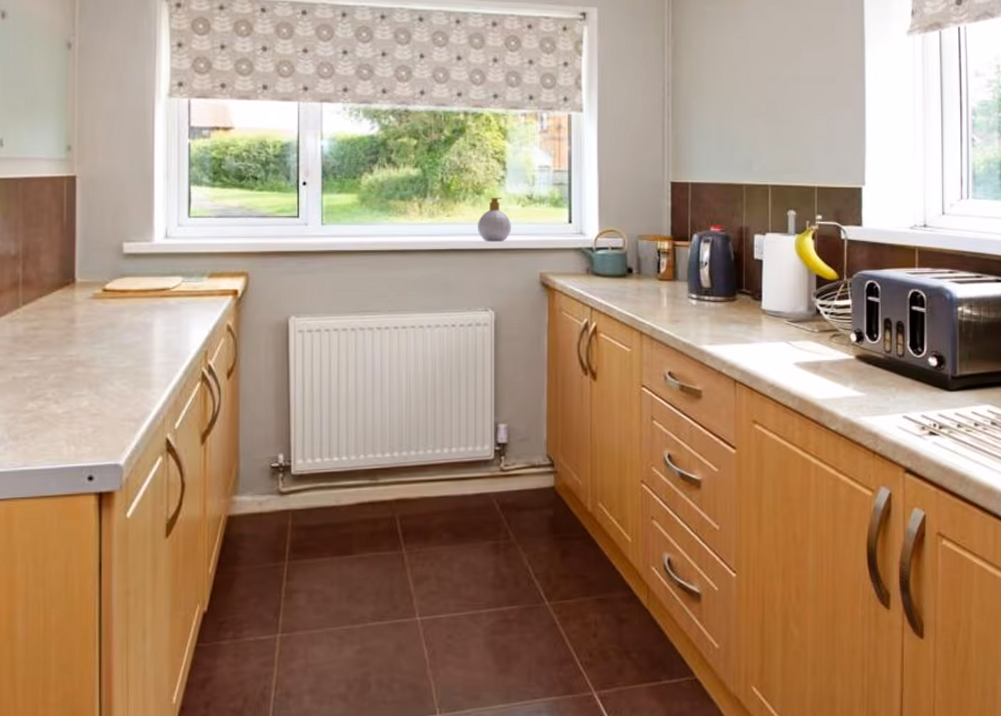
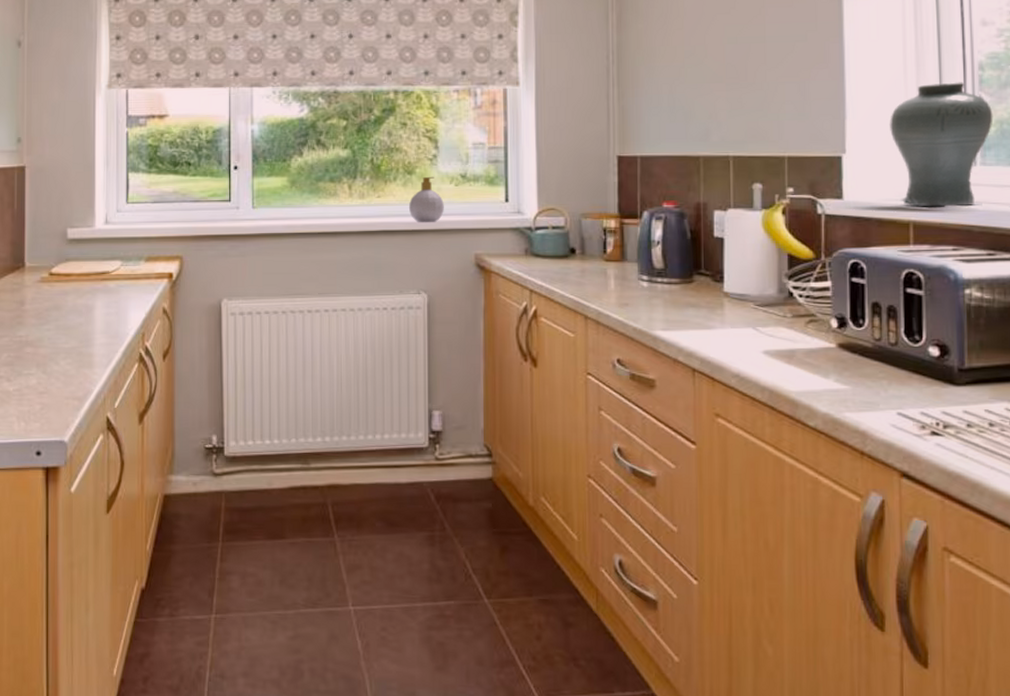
vase: none [901,125,983,235] -> present [890,82,993,207]

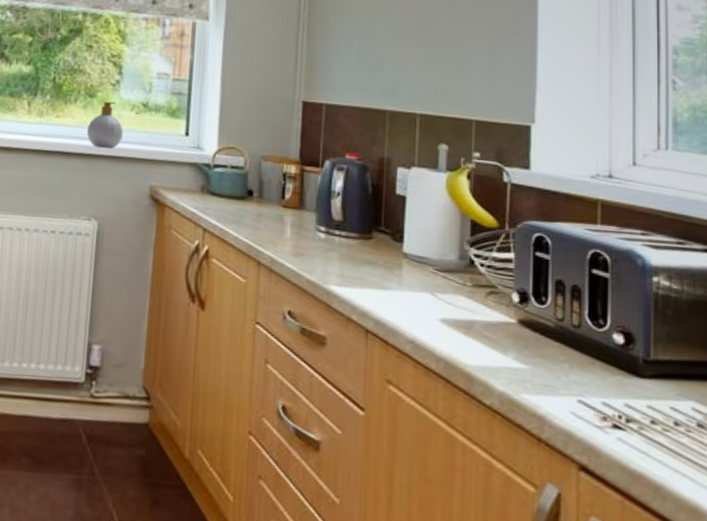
vase: present [890,82,993,207] -> none [581,63,687,190]

